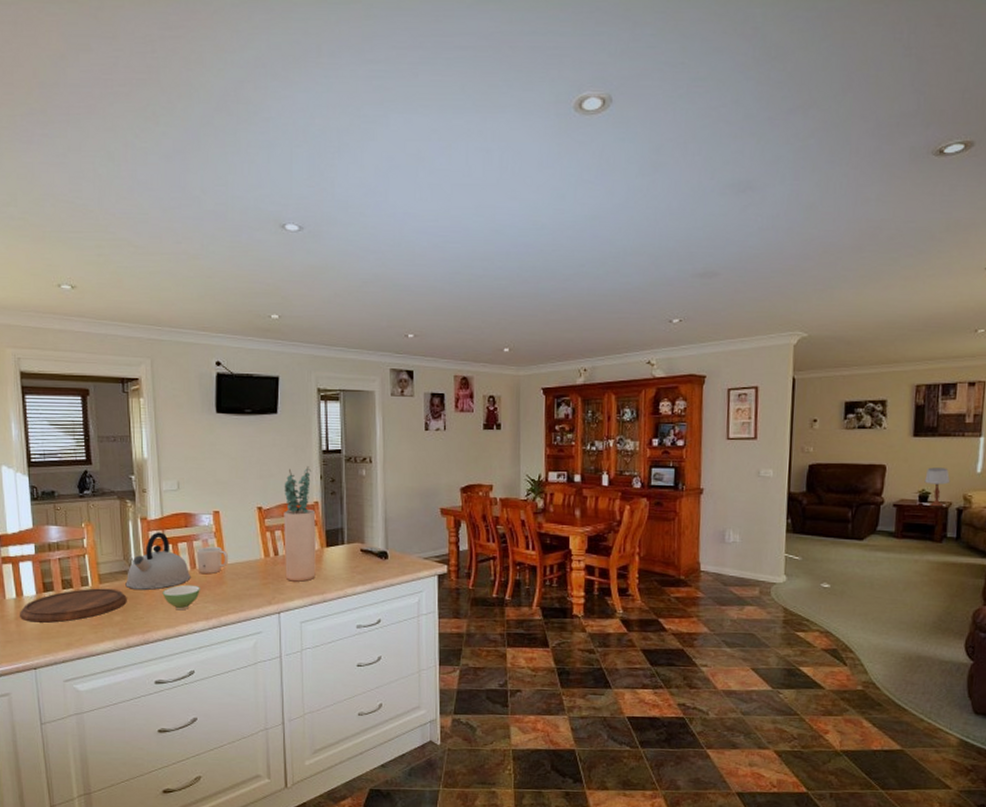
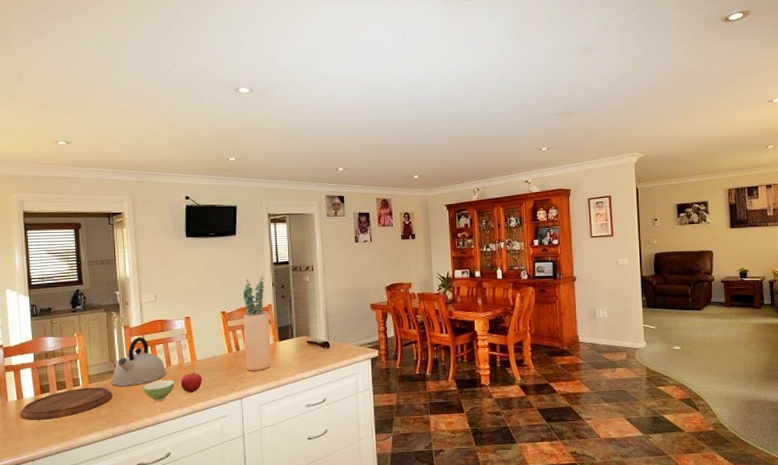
mug: present [196,547,228,574] -> none [171,346,198,369]
fruit: none [207,578,233,603] -> present [180,372,202,393]
table lamp: present [924,467,951,507] -> none [742,250,762,281]

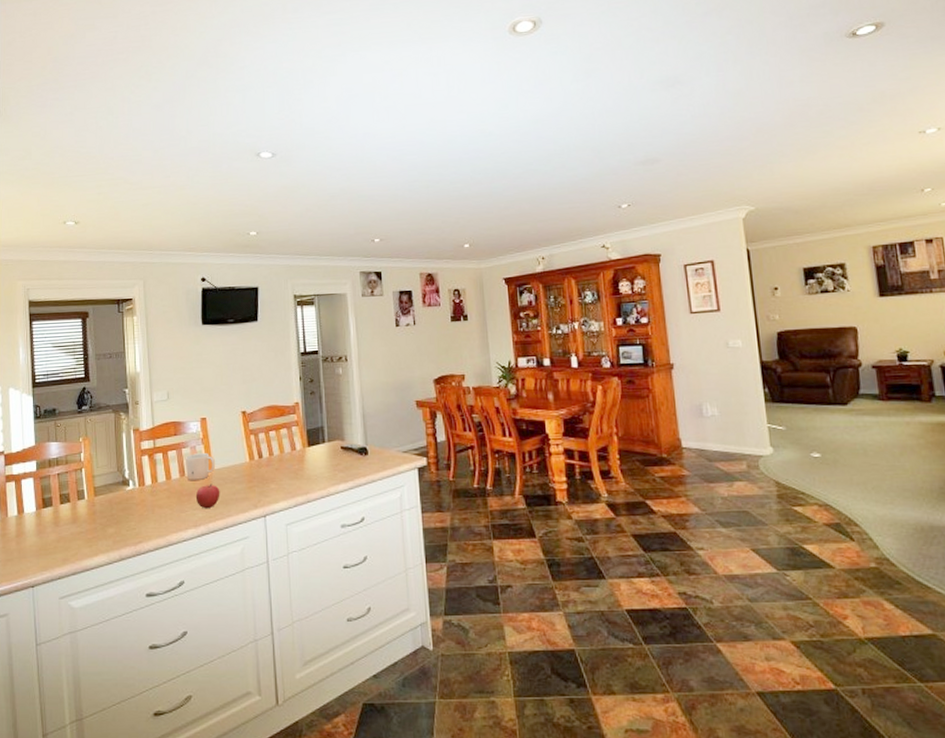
cutting board: present [20,387,113,420] -> none [20,501,120,539]
kettle: present [111,337,167,386] -> none [119,442,180,500]
bowl: present [143,379,175,402] -> none [153,492,189,519]
mug: none [171,346,198,369] -> present [185,453,215,480]
vase: present [243,276,271,371] -> none [266,369,299,483]

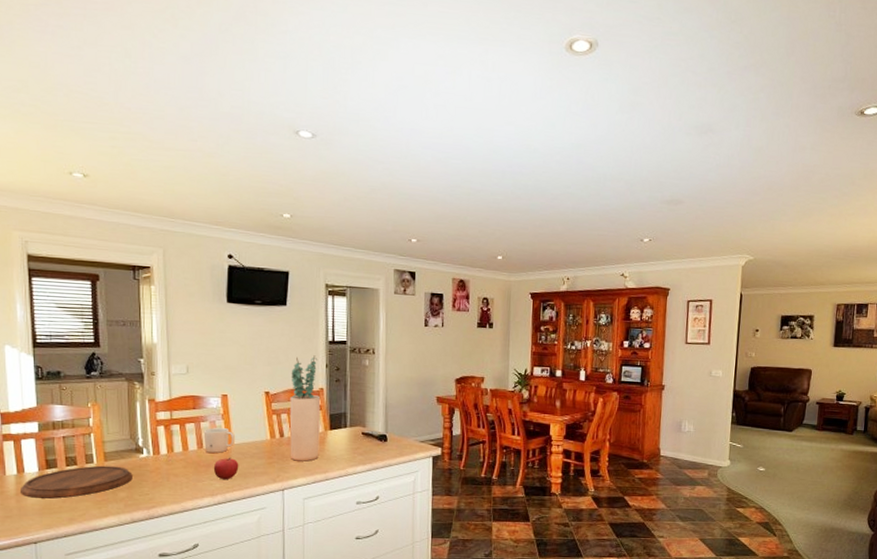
cutting board: none [20,501,120,539] -> present [21,465,133,499]
vase: none [266,369,299,483] -> present [289,355,321,462]

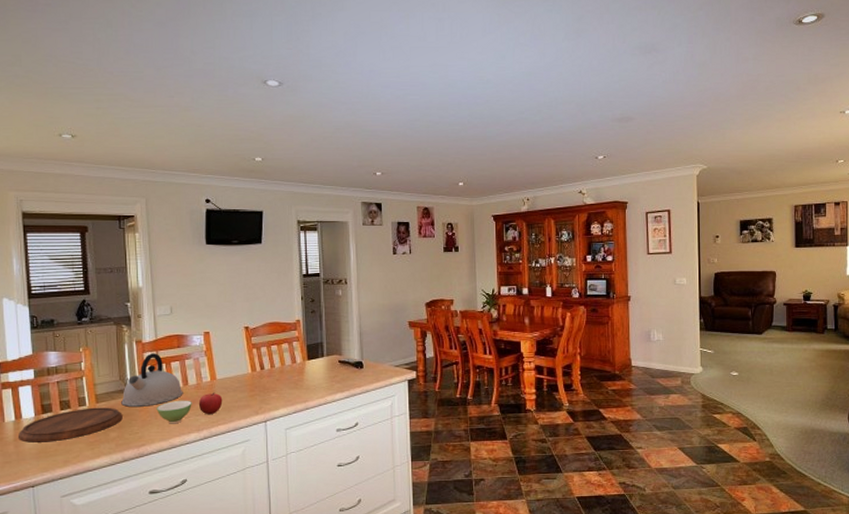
kettle: none [131,413,198,468] -> present [121,353,183,407]
bowl: none [168,463,207,487] -> present [156,400,192,424]
mug: present [203,428,235,453] -> none [188,364,218,389]
vase: present [289,355,321,462] -> none [268,289,298,392]

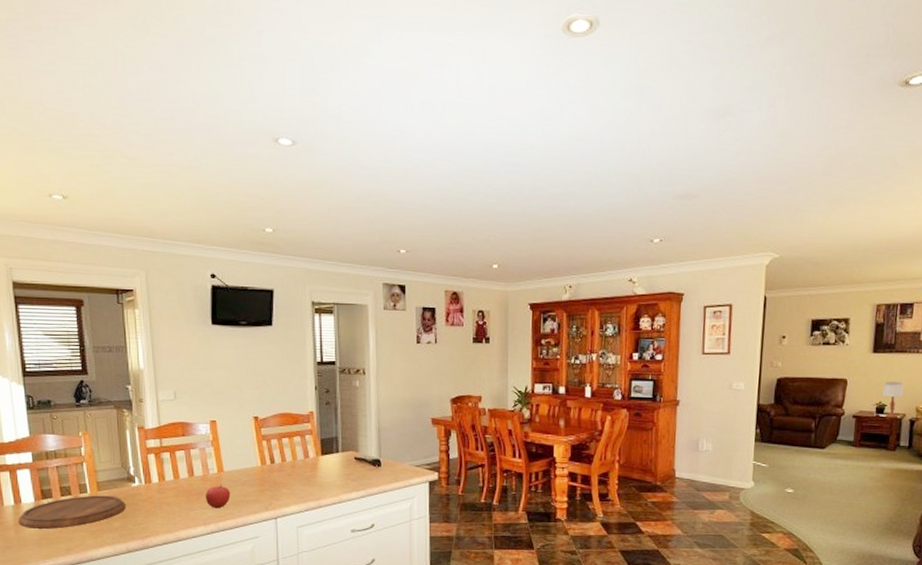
kettle: present [121,353,183,407] -> none [124,441,189,497]
bowl: present [156,400,192,424] -> none [161,491,198,517]
table lamp: none [807,272,827,304] -> present [881,381,905,418]

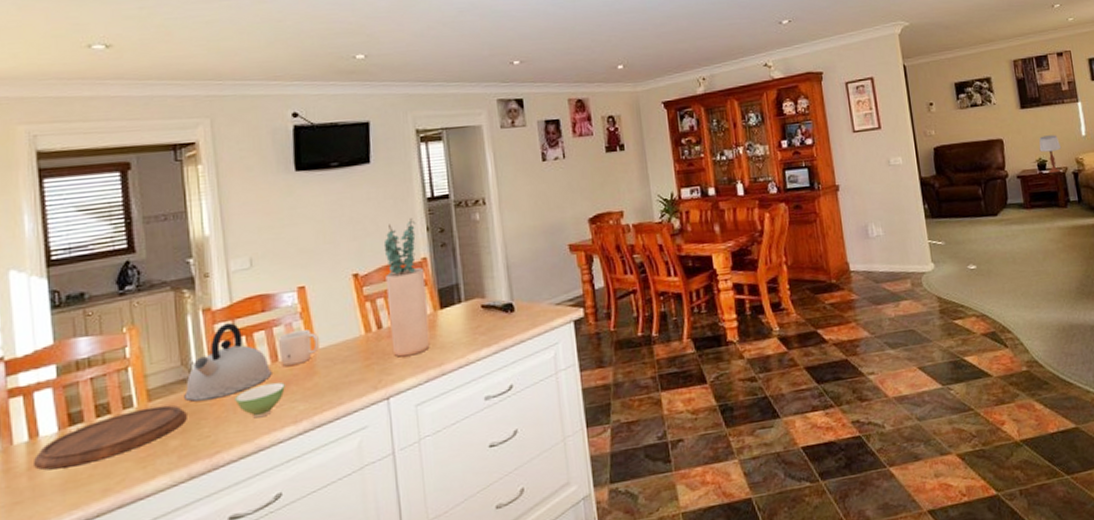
kettle: none [124,441,189,497] -> present [184,323,272,402]
bowl: none [161,491,198,517] -> present [234,381,285,419]
mug: none [193,455,225,481] -> present [277,330,319,366]
fruit: present [205,485,231,509] -> none [293,367,328,400]
vase: none [279,377,311,489] -> present [383,218,430,358]

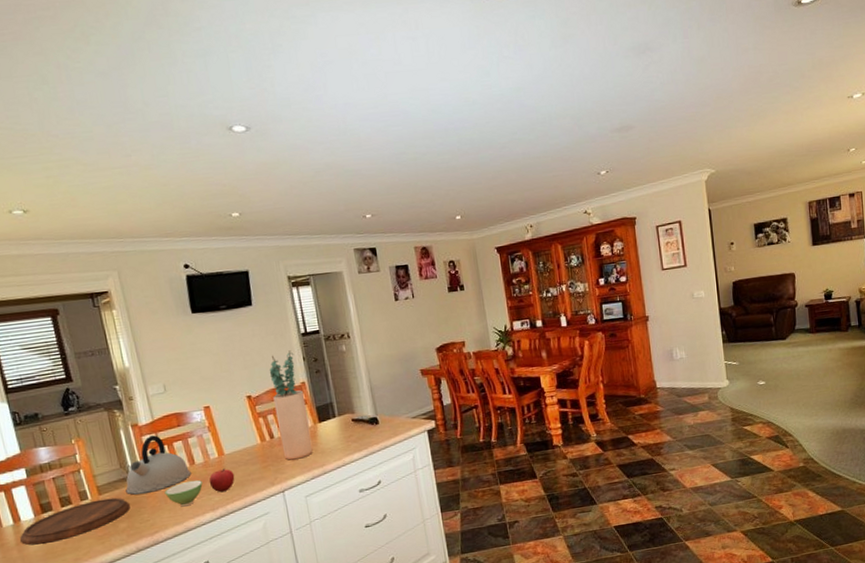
mug: present [277,330,319,366] -> none [192,440,226,468]
fruit: none [293,367,328,400] -> present [209,468,235,493]
table lamp: present [1039,135,1062,174] -> none [827,268,847,303]

